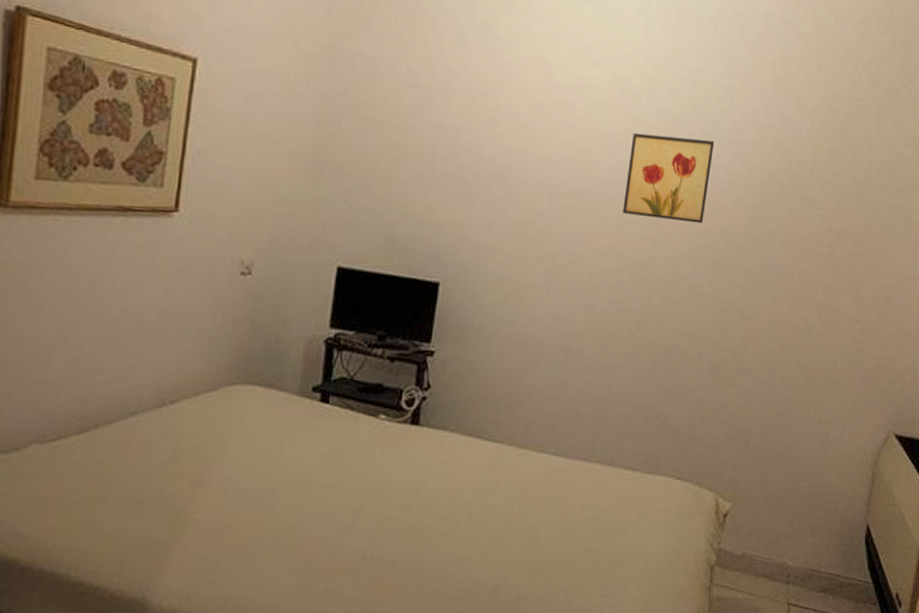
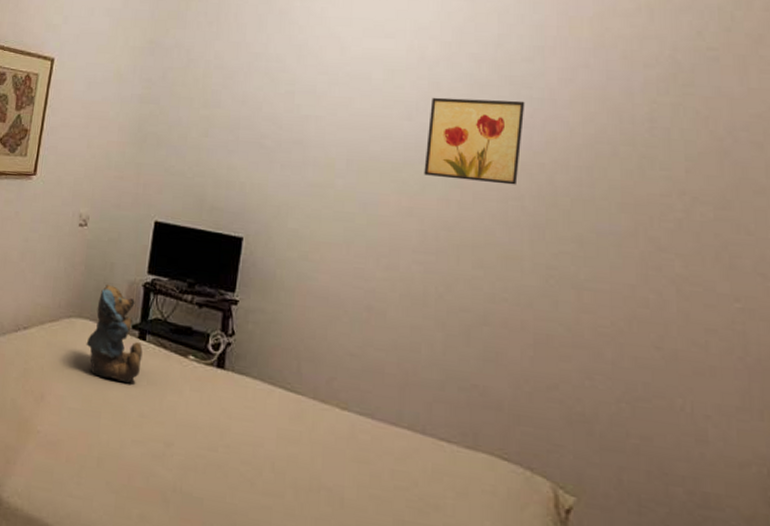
teddy bear: none [255,342,326,453] -> present [86,284,143,384]

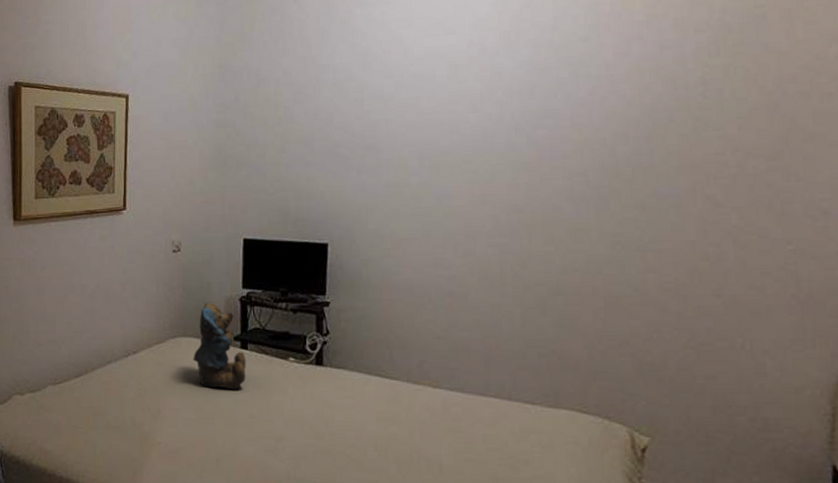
wall art: present [424,97,525,185] -> none [492,80,584,164]

